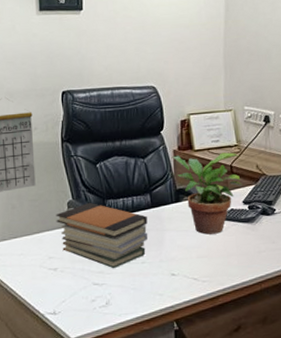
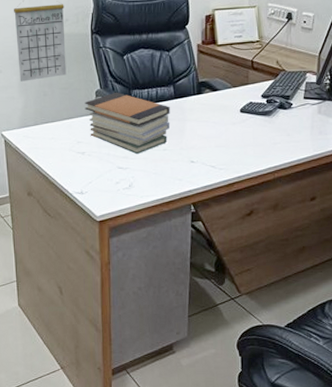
potted plant: present [172,152,243,235] -> none [196,48,262,126]

